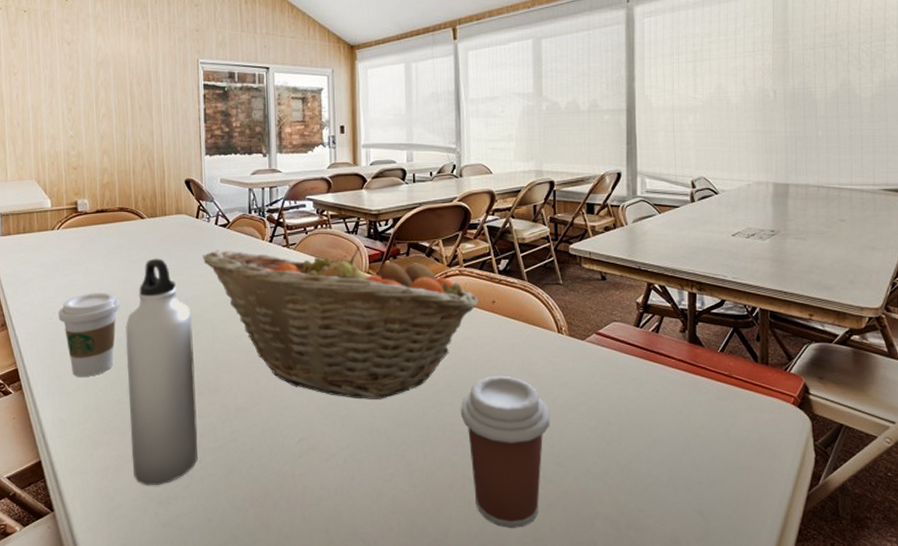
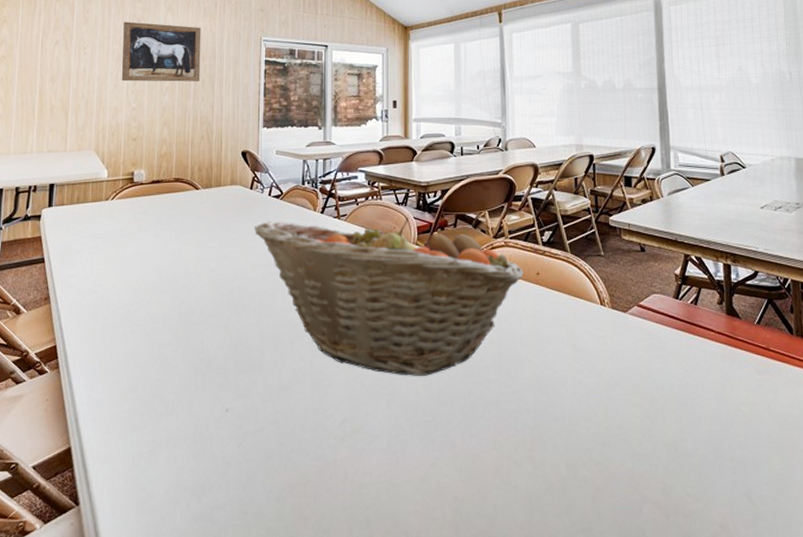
wall art: none [53,44,137,109] -> present [121,21,201,82]
coffee cup: present [58,292,120,377] -> none [103,263,168,354]
water bottle: present [125,258,199,485] -> none [167,229,240,473]
coffee cup: present [460,375,550,528] -> none [506,349,595,516]

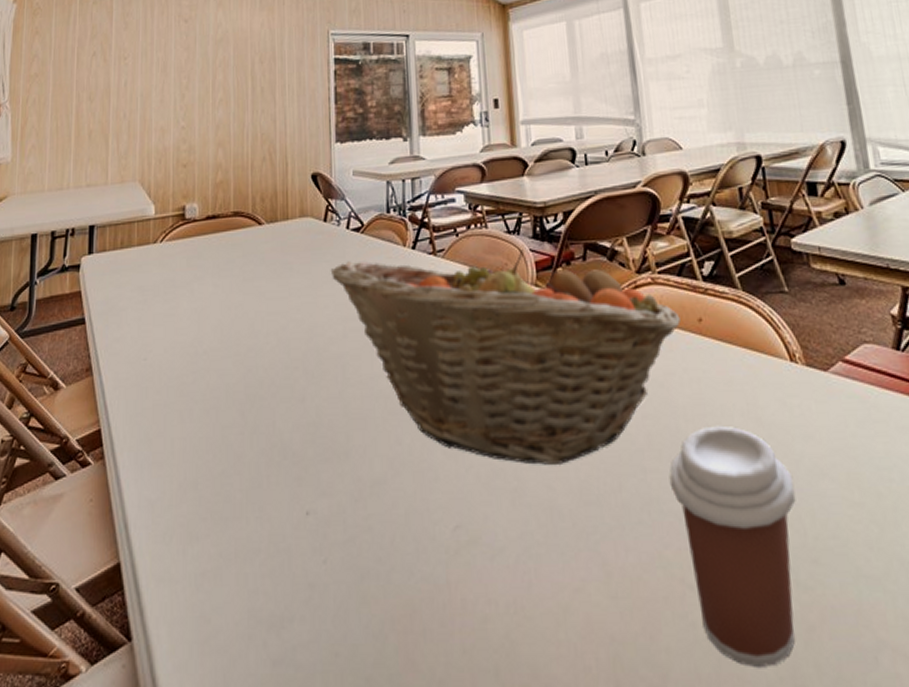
wall art: present [121,21,201,82] -> none [167,22,259,96]
coffee cup: none [506,349,595,516] -> present [669,425,796,667]

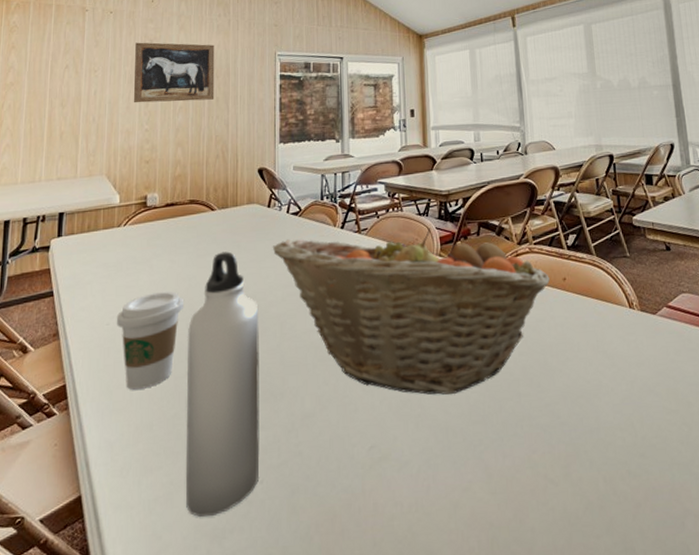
coffee cup: none [154,321,229,439] -> present [116,291,183,390]
wall art: none [167,22,259,96] -> present [133,42,215,103]
water bottle: none [234,275,323,599] -> present [185,251,260,517]
coffee cup: present [669,425,796,667] -> none [537,358,630,537]

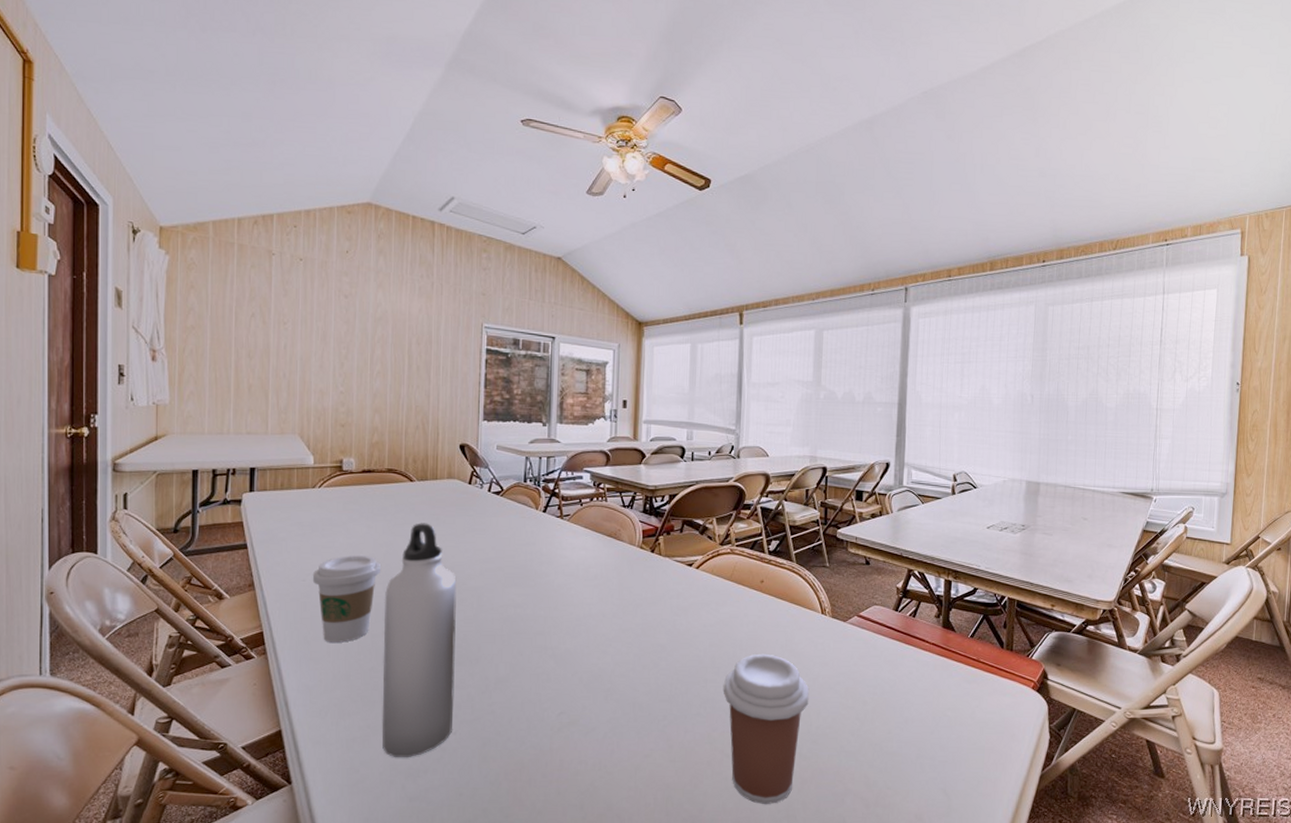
wall art: present [133,42,215,103] -> none [327,296,416,368]
fruit basket: present [272,228,550,395] -> none [472,517,748,674]
coffee cup: none [537,358,630,537] -> present [723,653,810,804]

